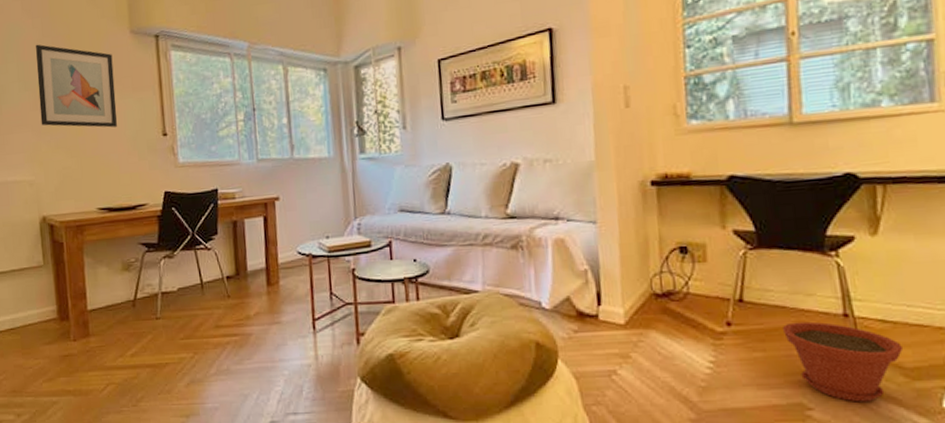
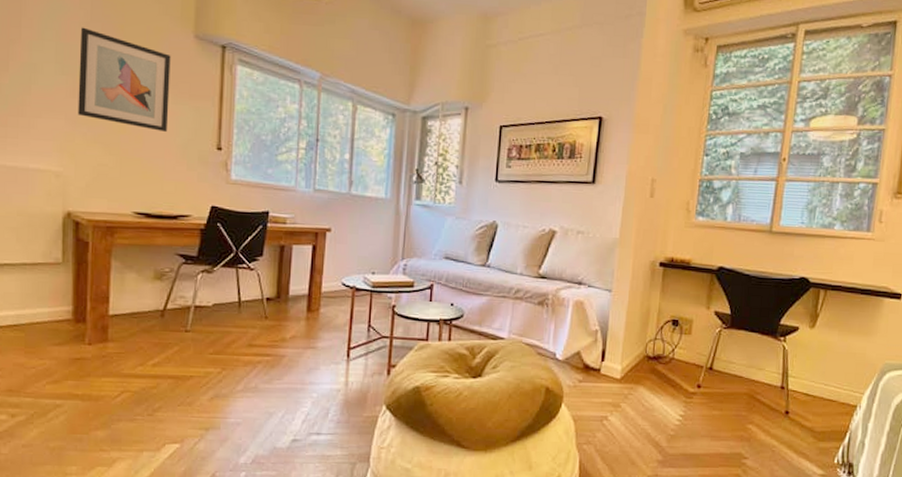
plant pot: present [781,321,904,402] -> none [736,389,817,455]

